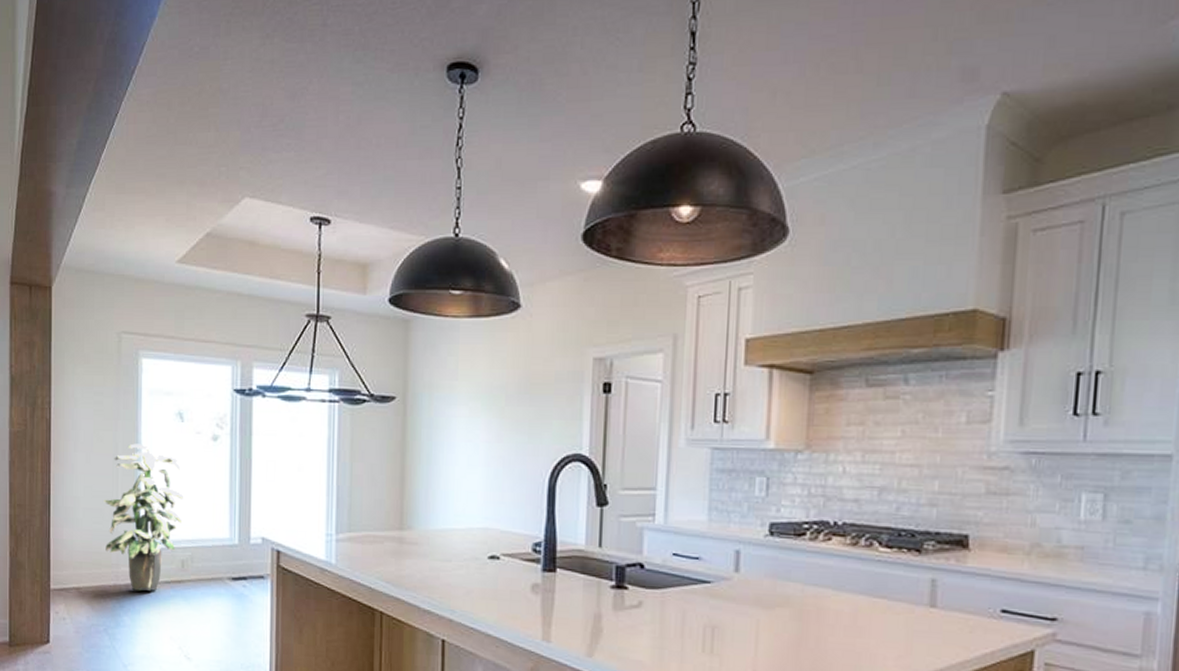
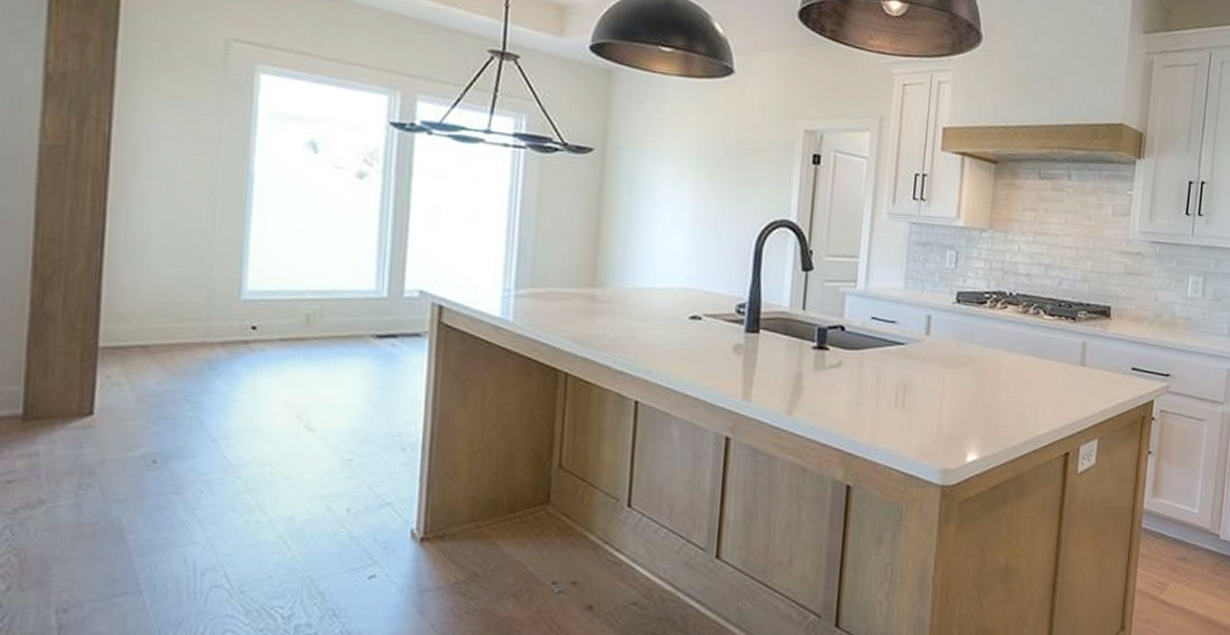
indoor plant: present [104,443,183,591] -> none [191,173,313,350]

